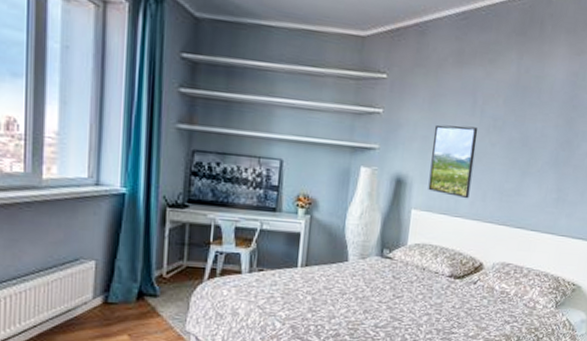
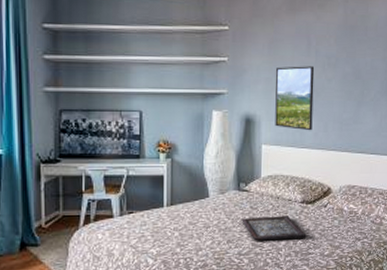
tray: none [381,288,452,316] -> present [242,215,307,241]

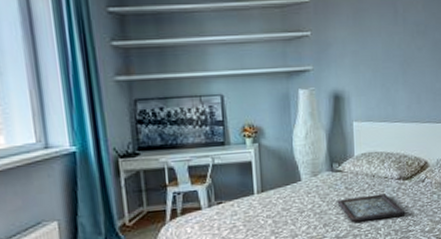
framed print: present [275,66,315,131] -> none [362,35,405,104]

